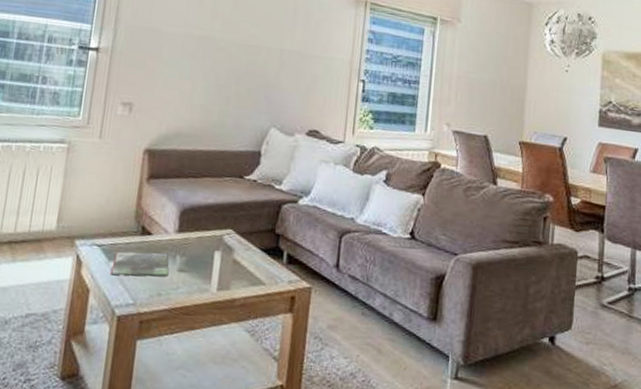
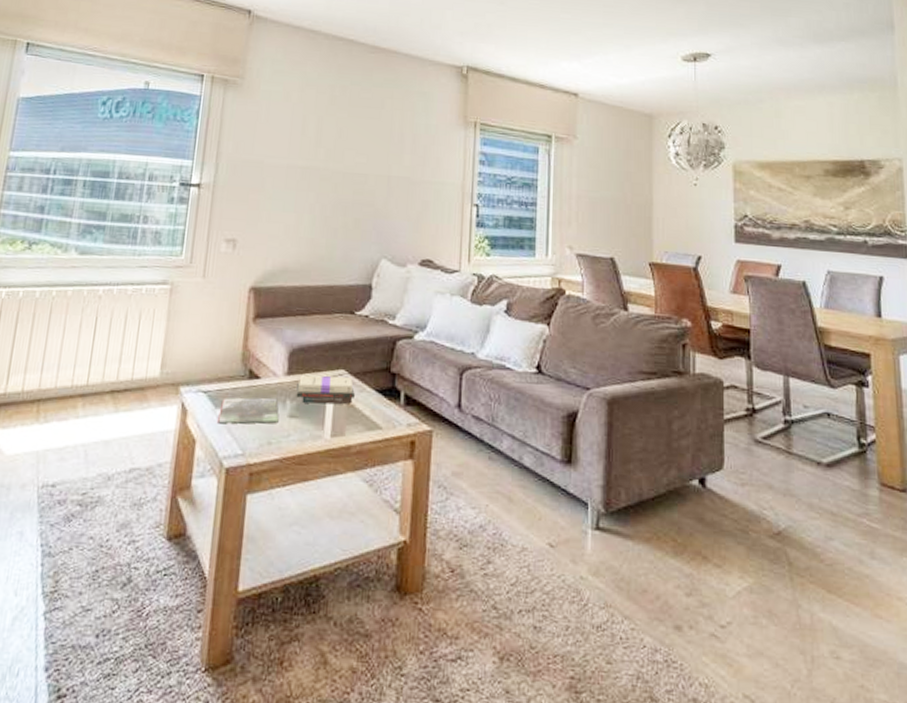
books: none [185,233,241,261] -> present [295,375,355,404]

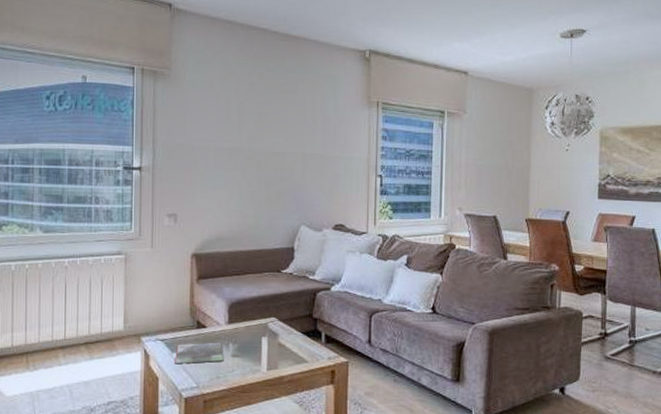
books: present [295,375,355,404] -> none [236,322,284,345]

